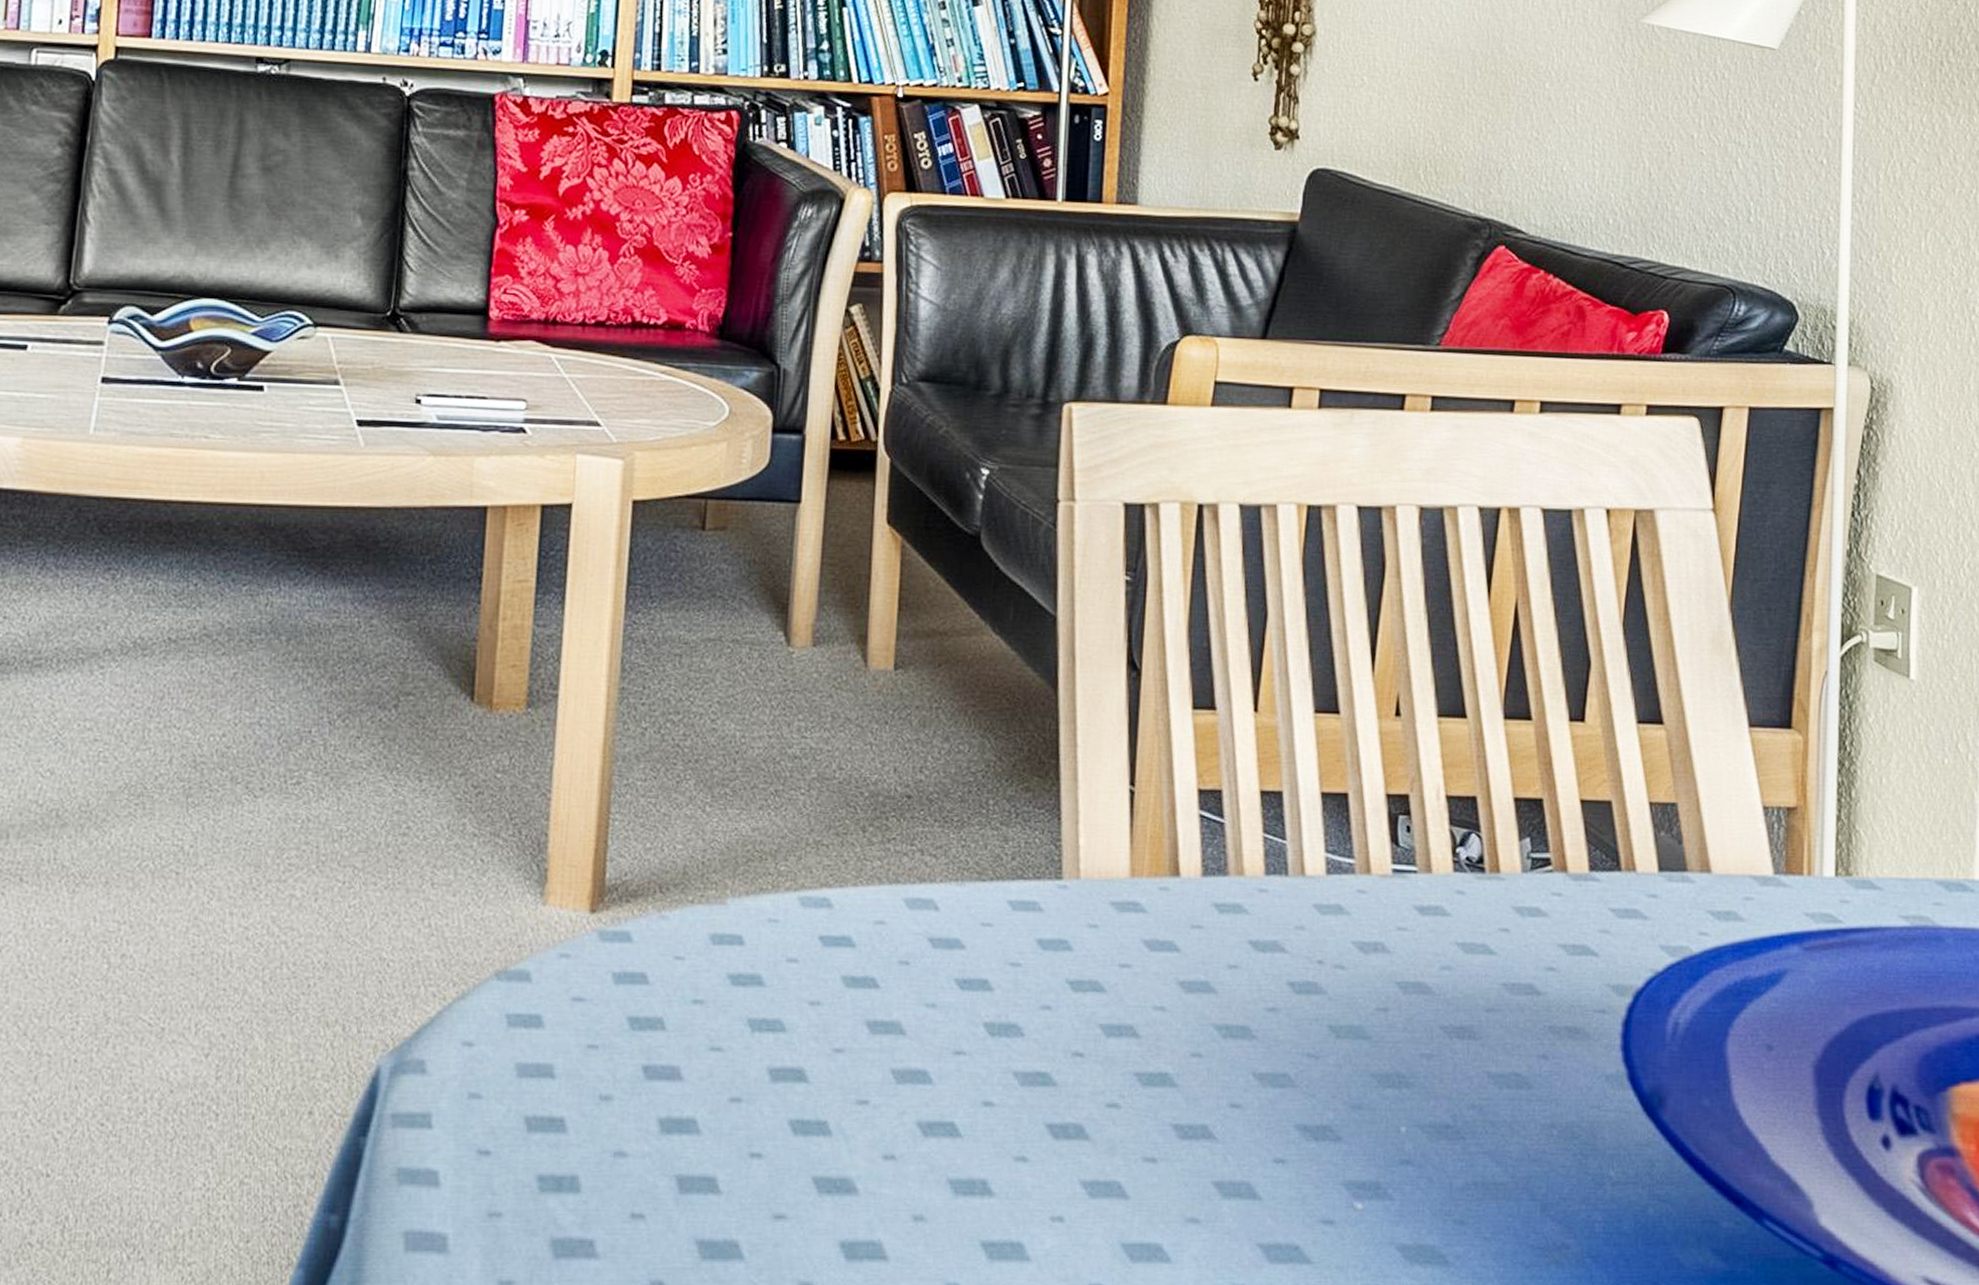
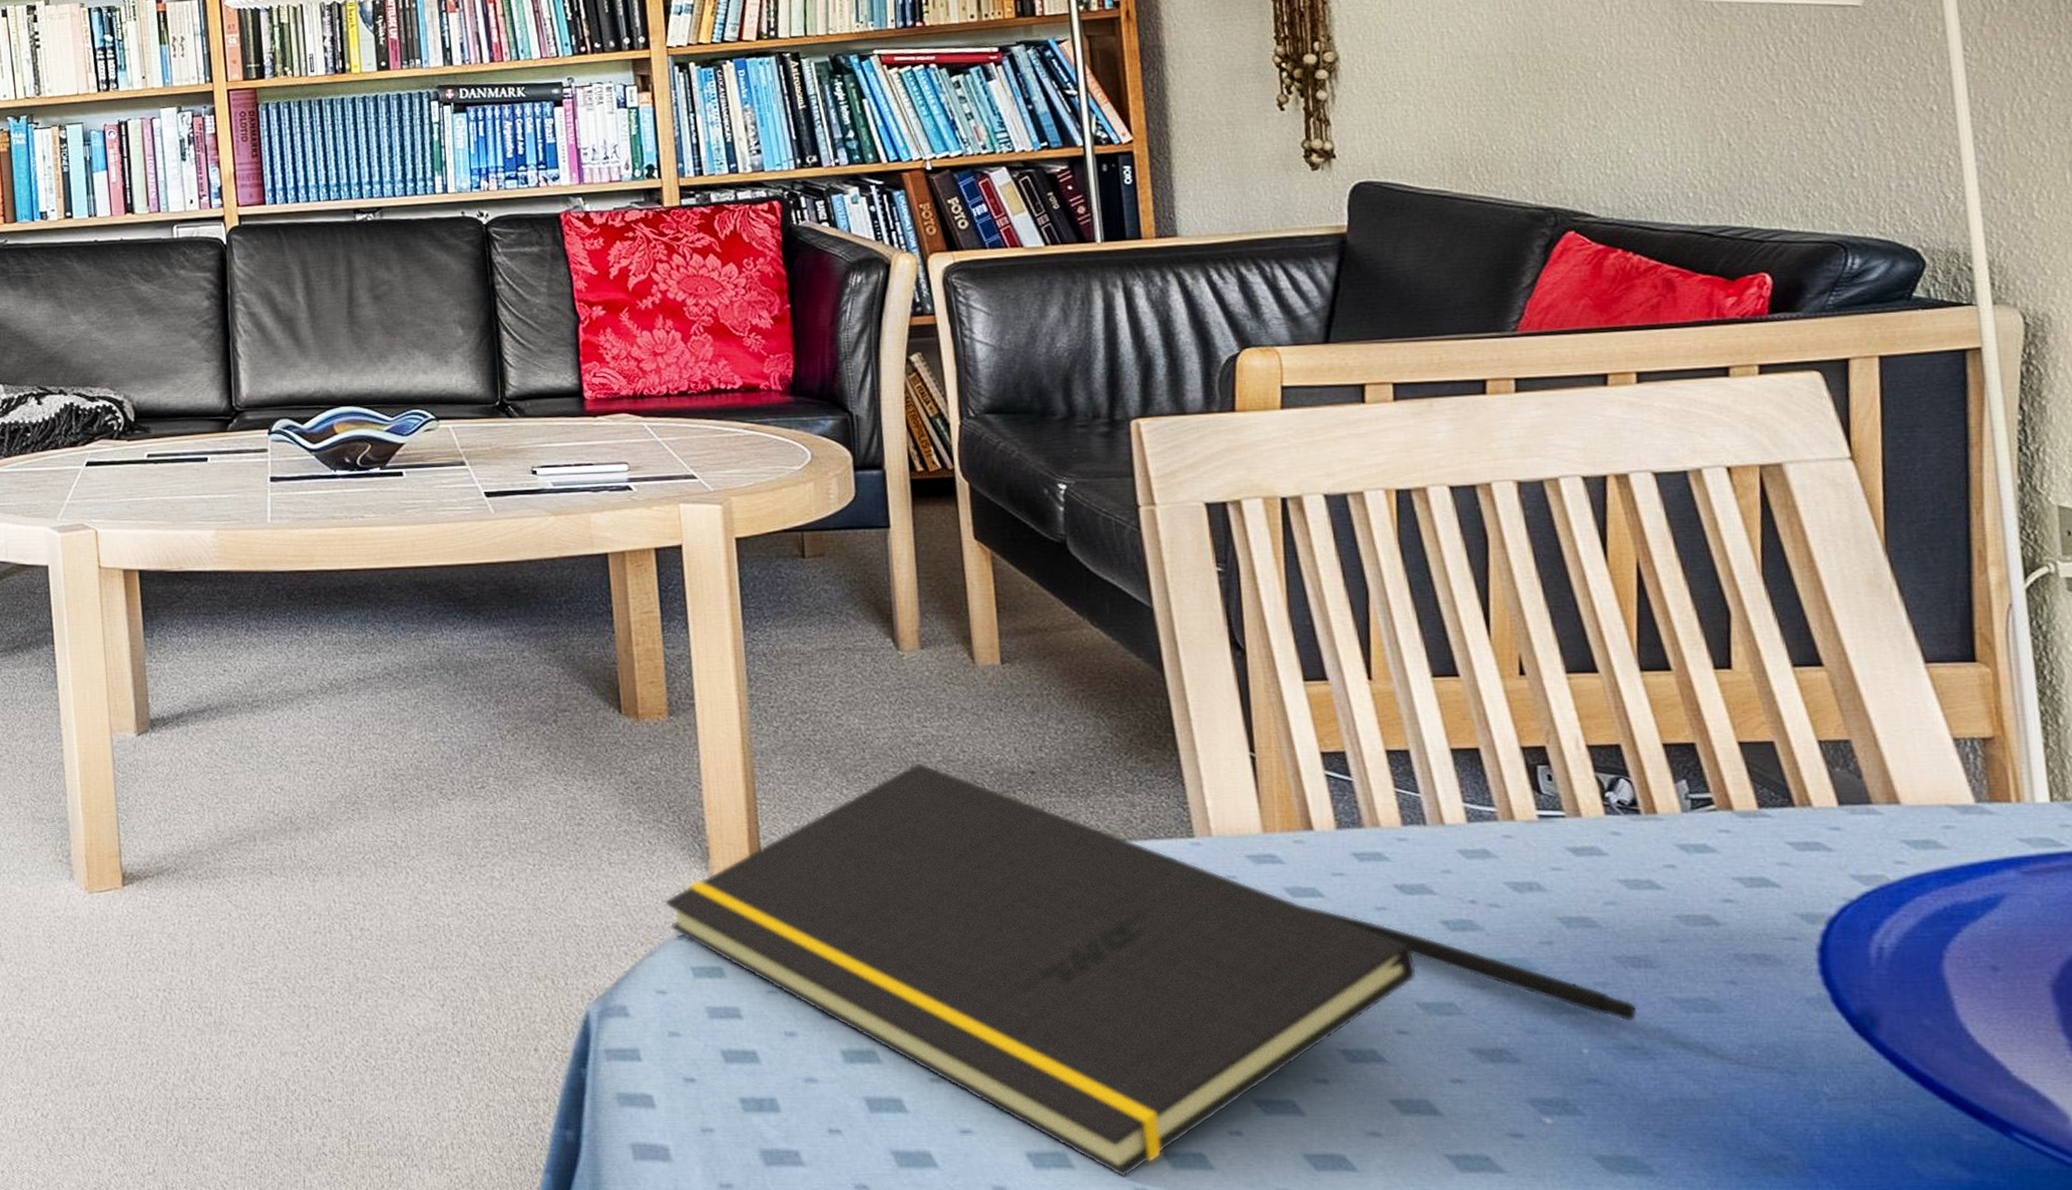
notepad: none [488,779,1258,1270] -> present [664,762,1416,1177]
pen: none [1158,959,1456,1098] -> present [1302,904,1638,1022]

